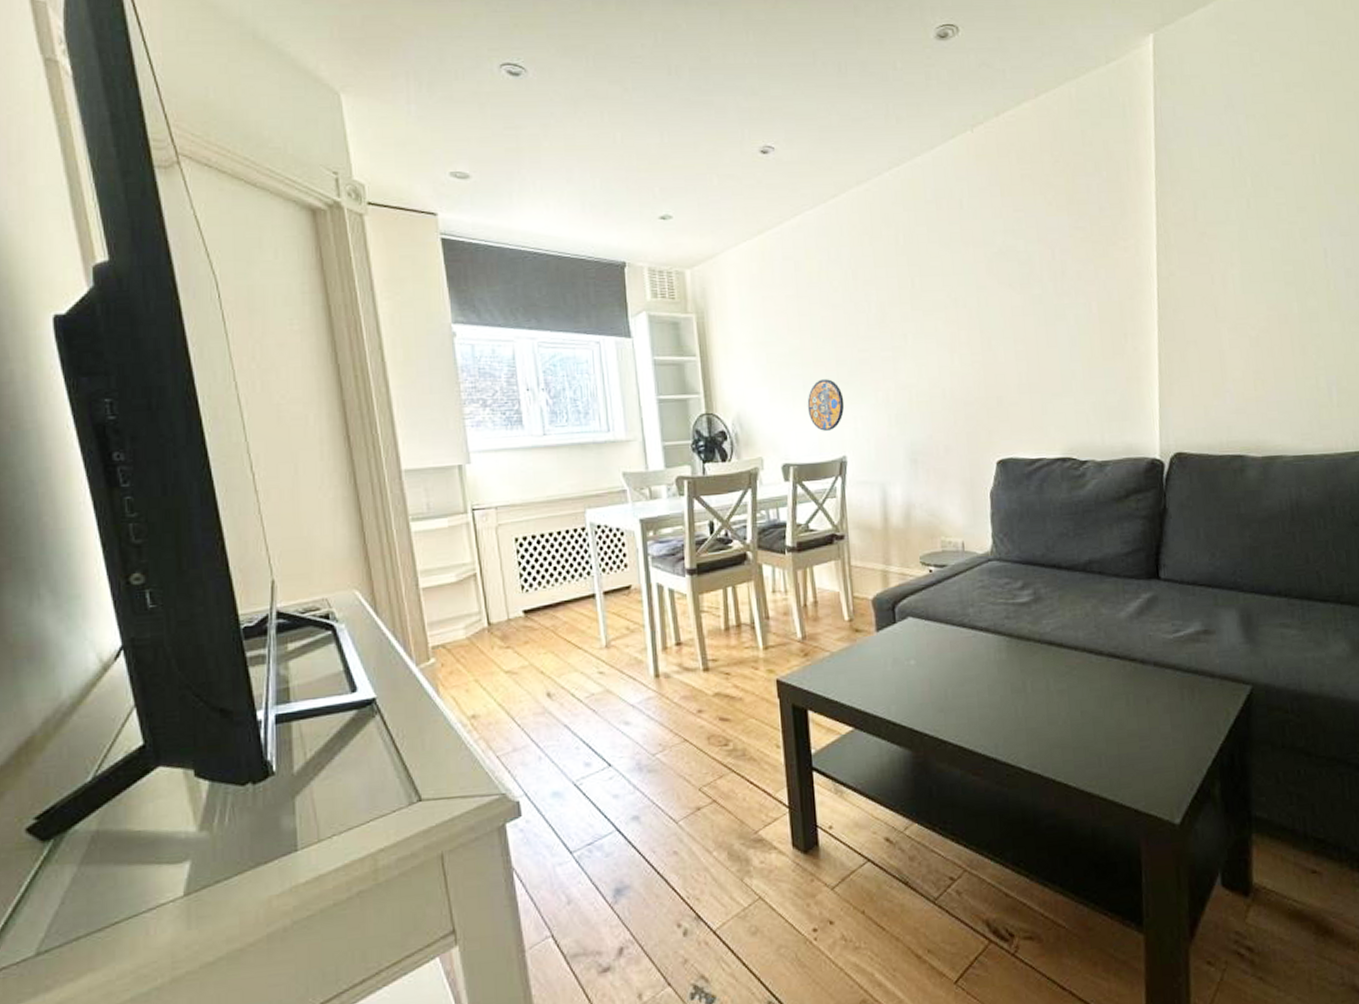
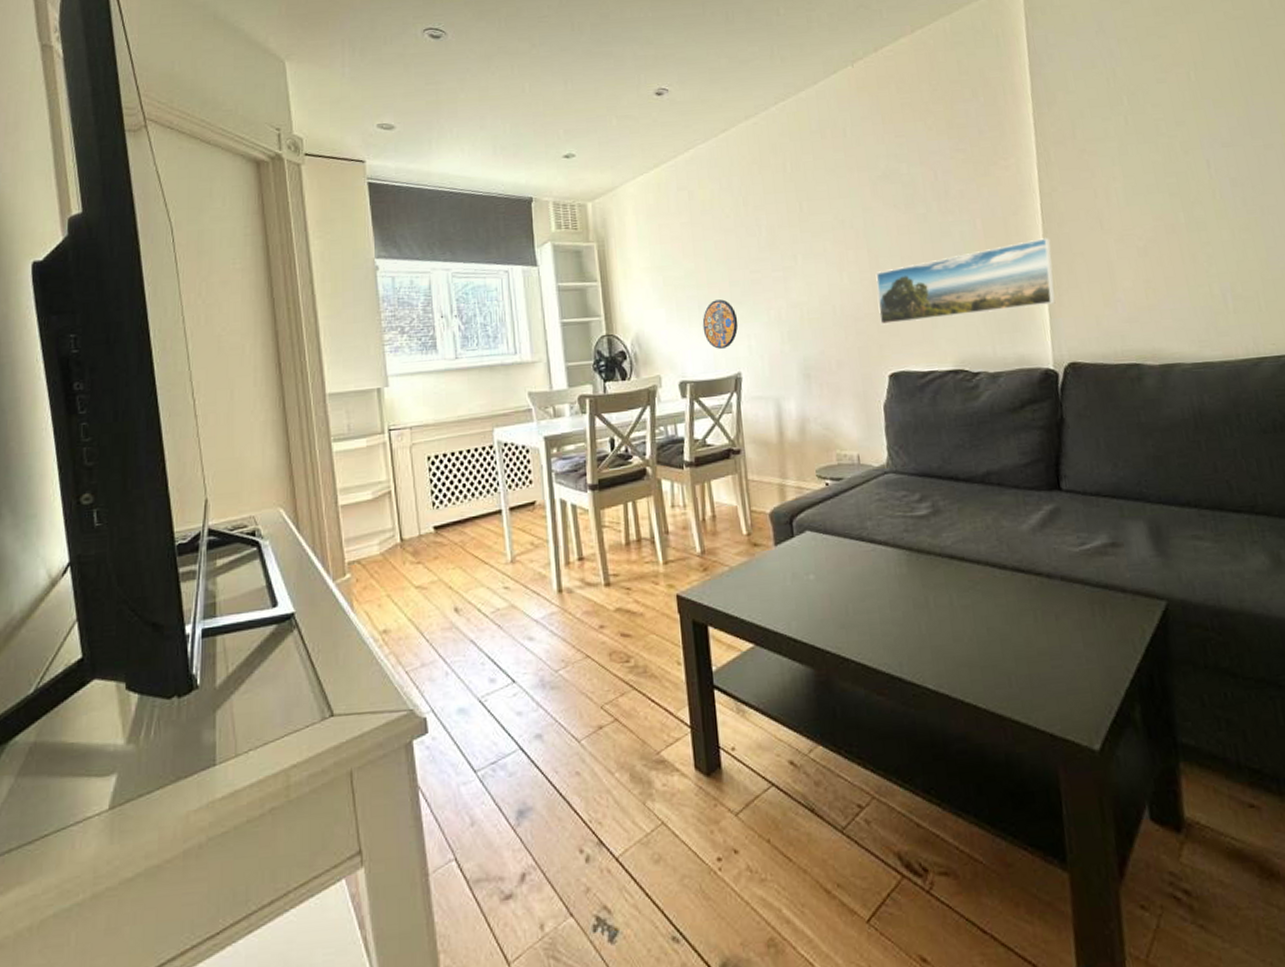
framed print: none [987,324,1166,410] -> present [875,238,1056,325]

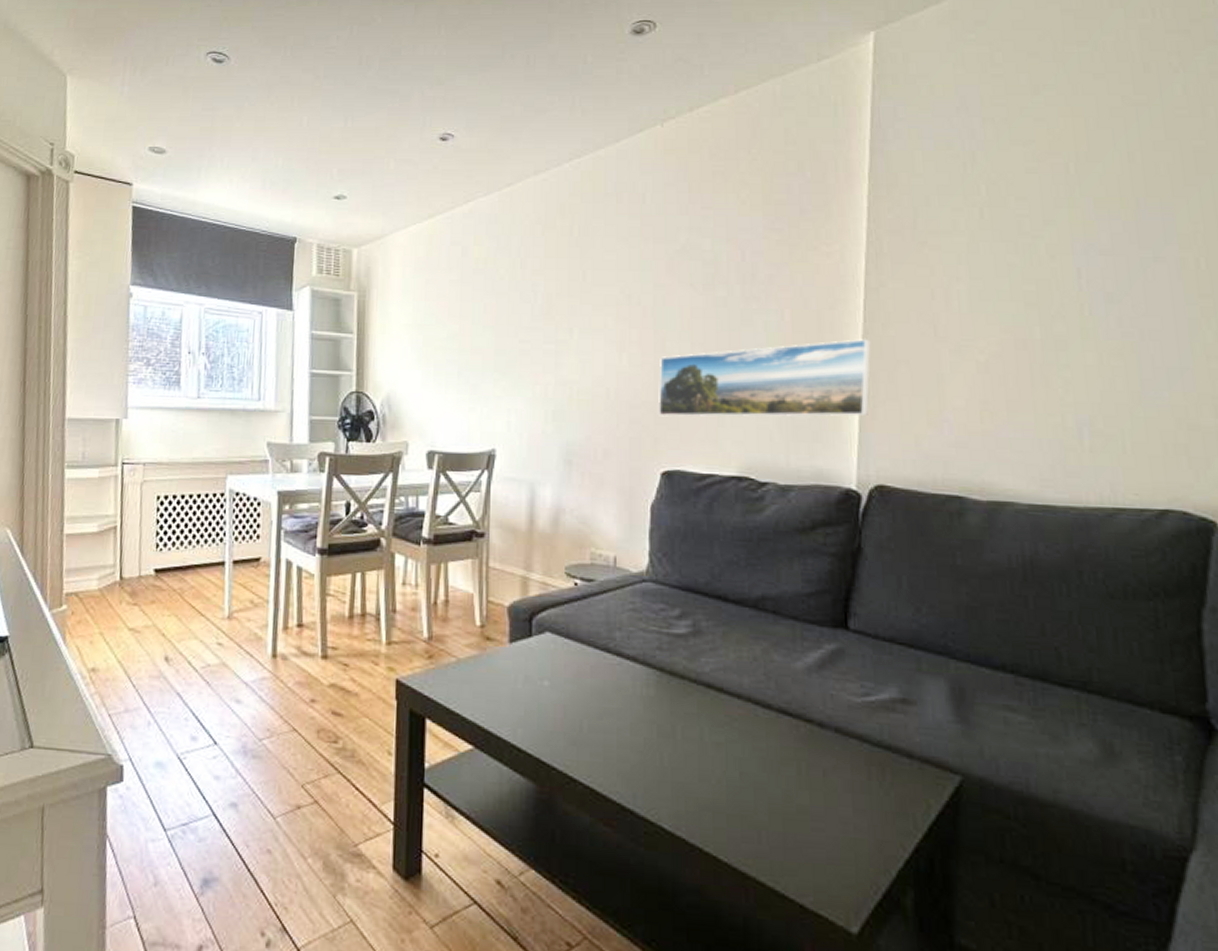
manhole cover: present [702,299,739,349] -> none [459,367,499,421]

